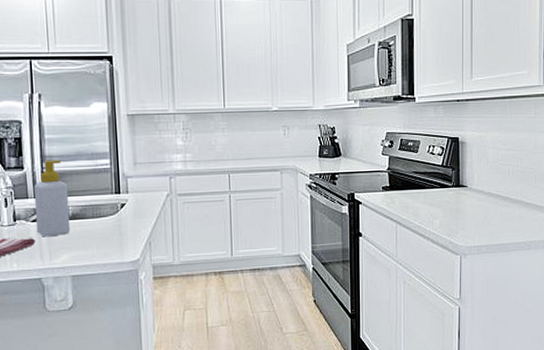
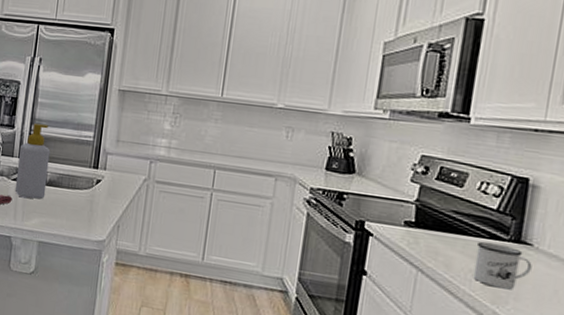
mug: none [432,190,469,224] -> present [473,241,532,290]

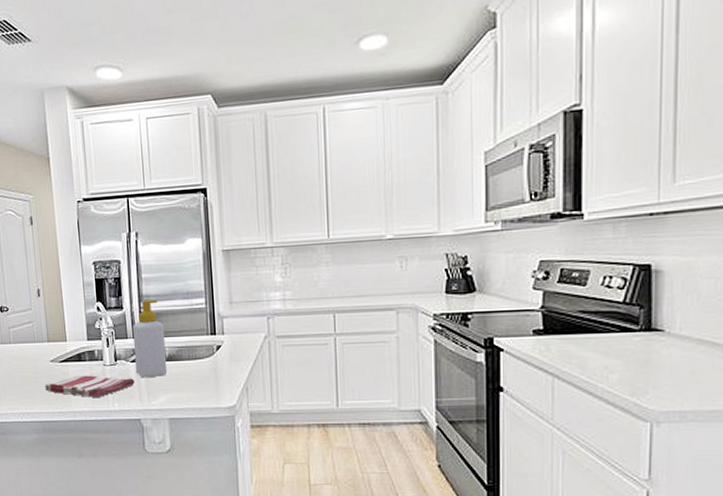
mug: present [473,241,532,290] -> none [608,335,666,380]

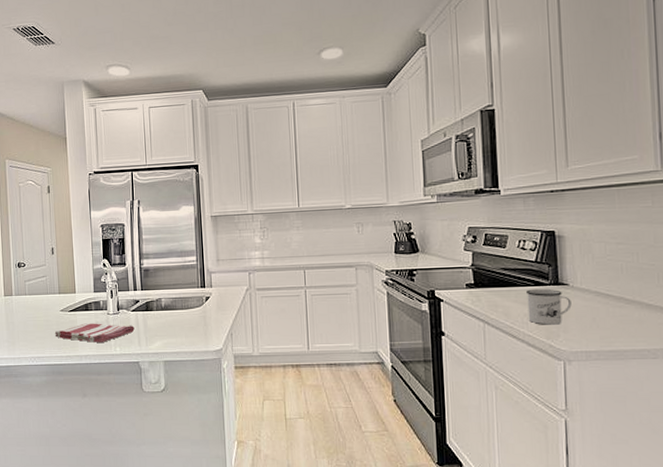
soap bottle: present [132,300,168,378] -> none [133,257,163,325]
mug: none [608,335,666,380] -> present [525,288,572,325]

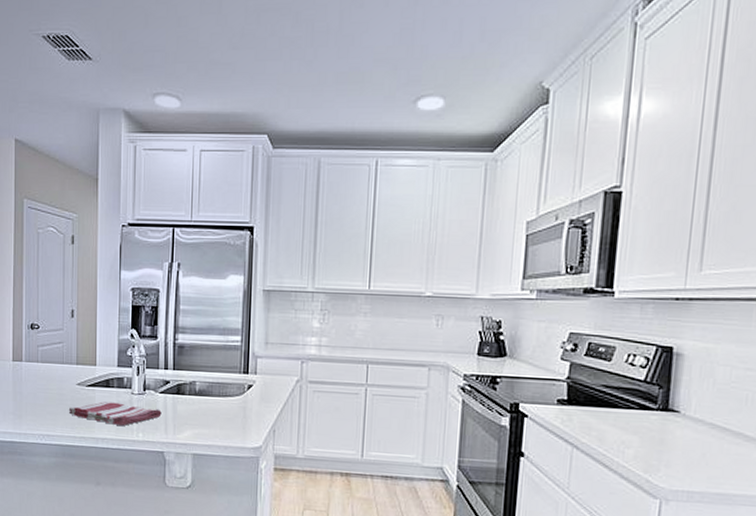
mug: present [525,288,572,325] -> none [625,413,680,457]

